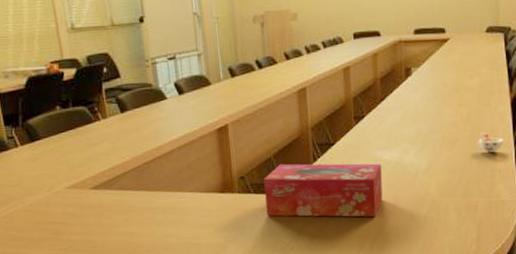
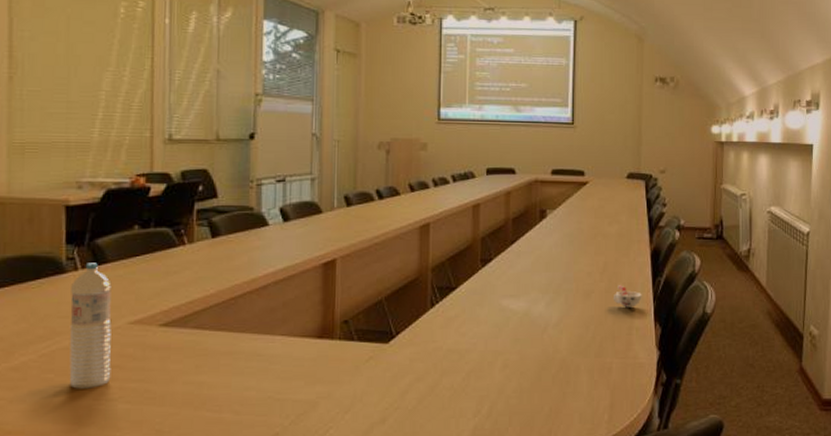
water bottle: none [15,140,60,242] -> present [69,263,112,389]
tissue box: present [264,163,383,217] -> none [370,308,508,375]

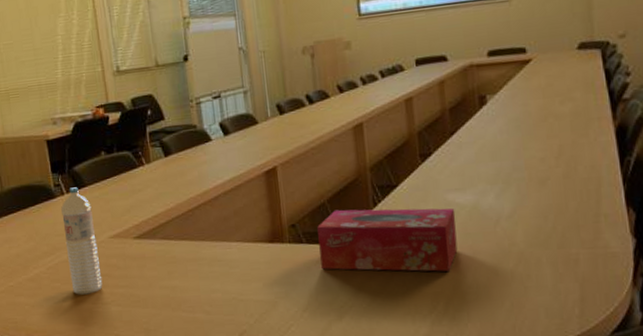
tissue box: none [370,308,508,375] -> present [317,208,458,272]
cup: present [614,285,642,308] -> none [574,169,609,193]

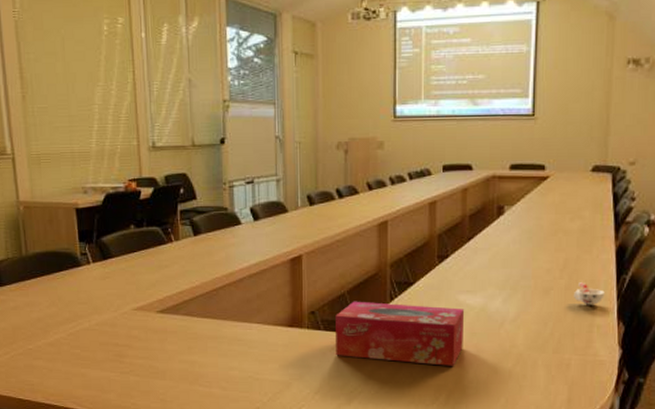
water bottle: present [61,187,103,295] -> none [86,257,123,363]
cup: none [574,169,609,193] -> present [574,282,605,305]

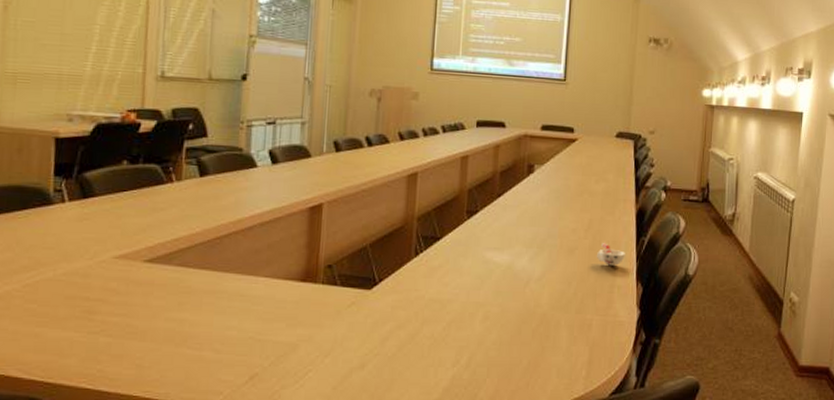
tissue box: present [335,301,465,366] -> none [352,255,491,326]

